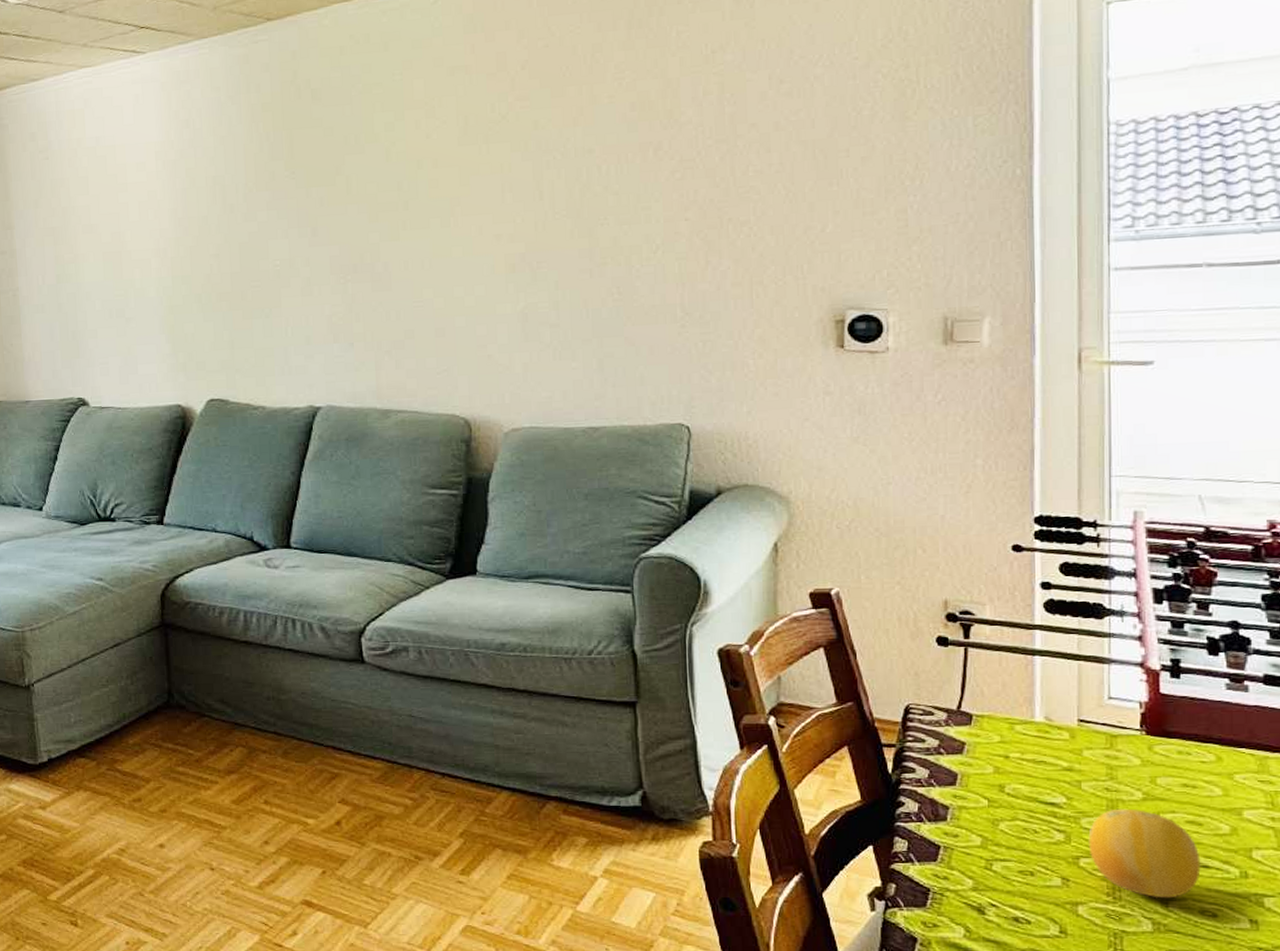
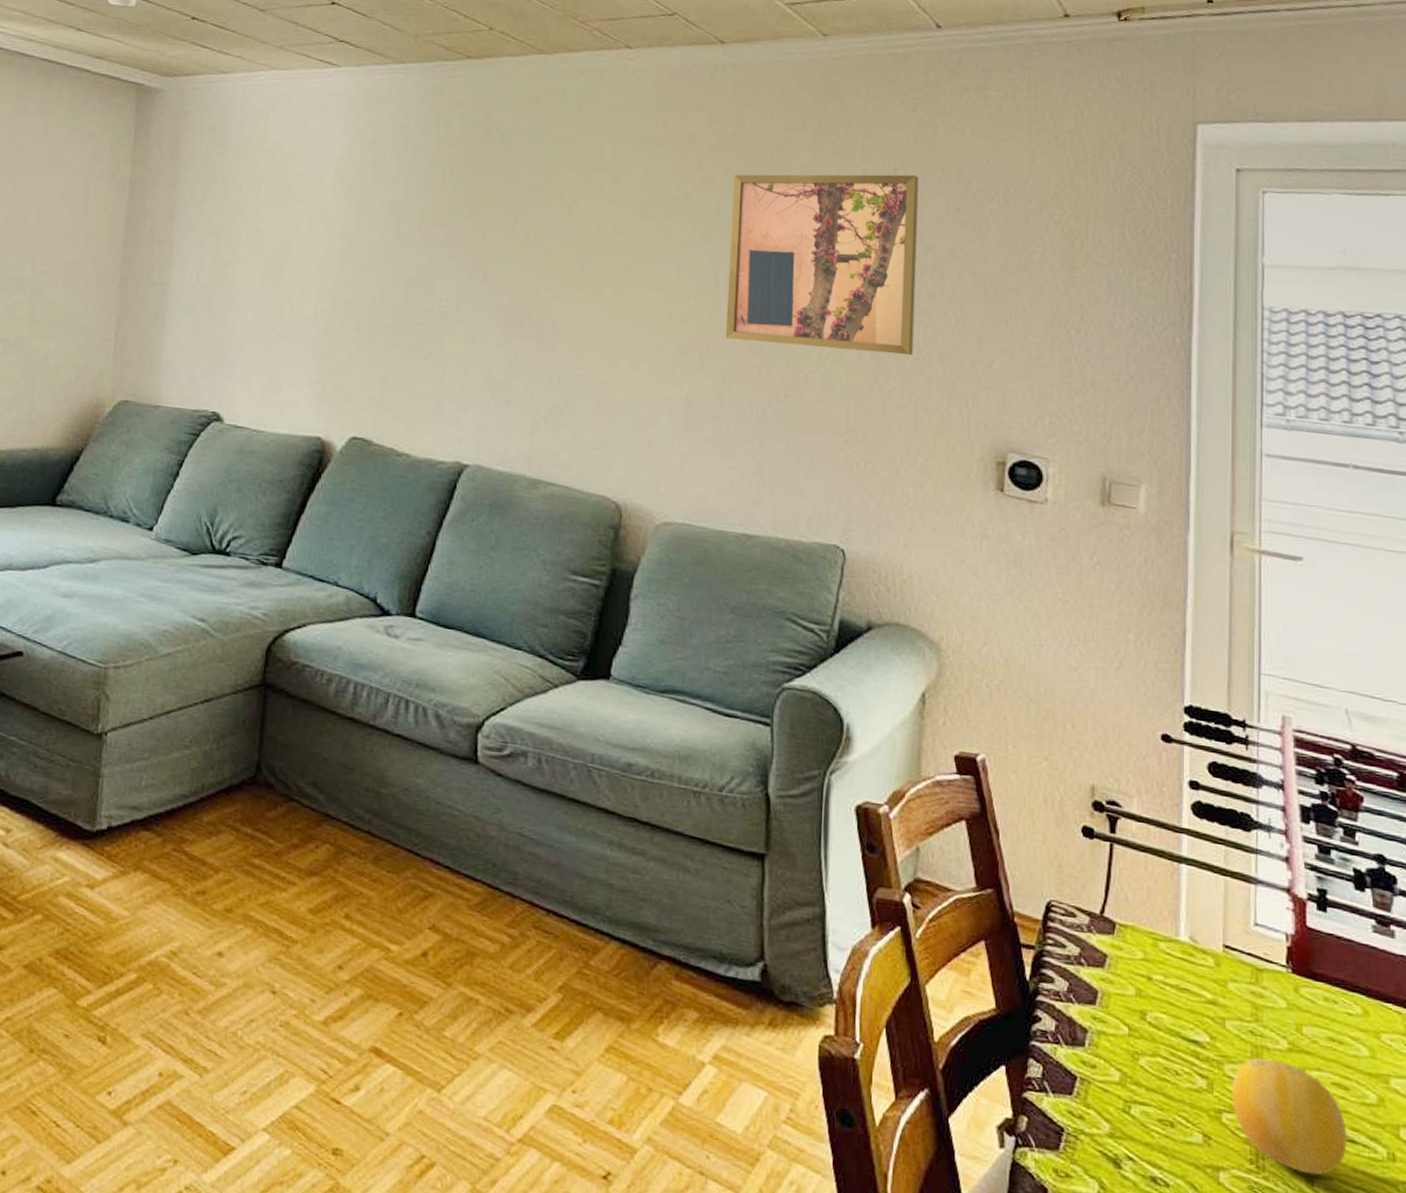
wall art: none [548,53,744,249] -> present [725,174,919,356]

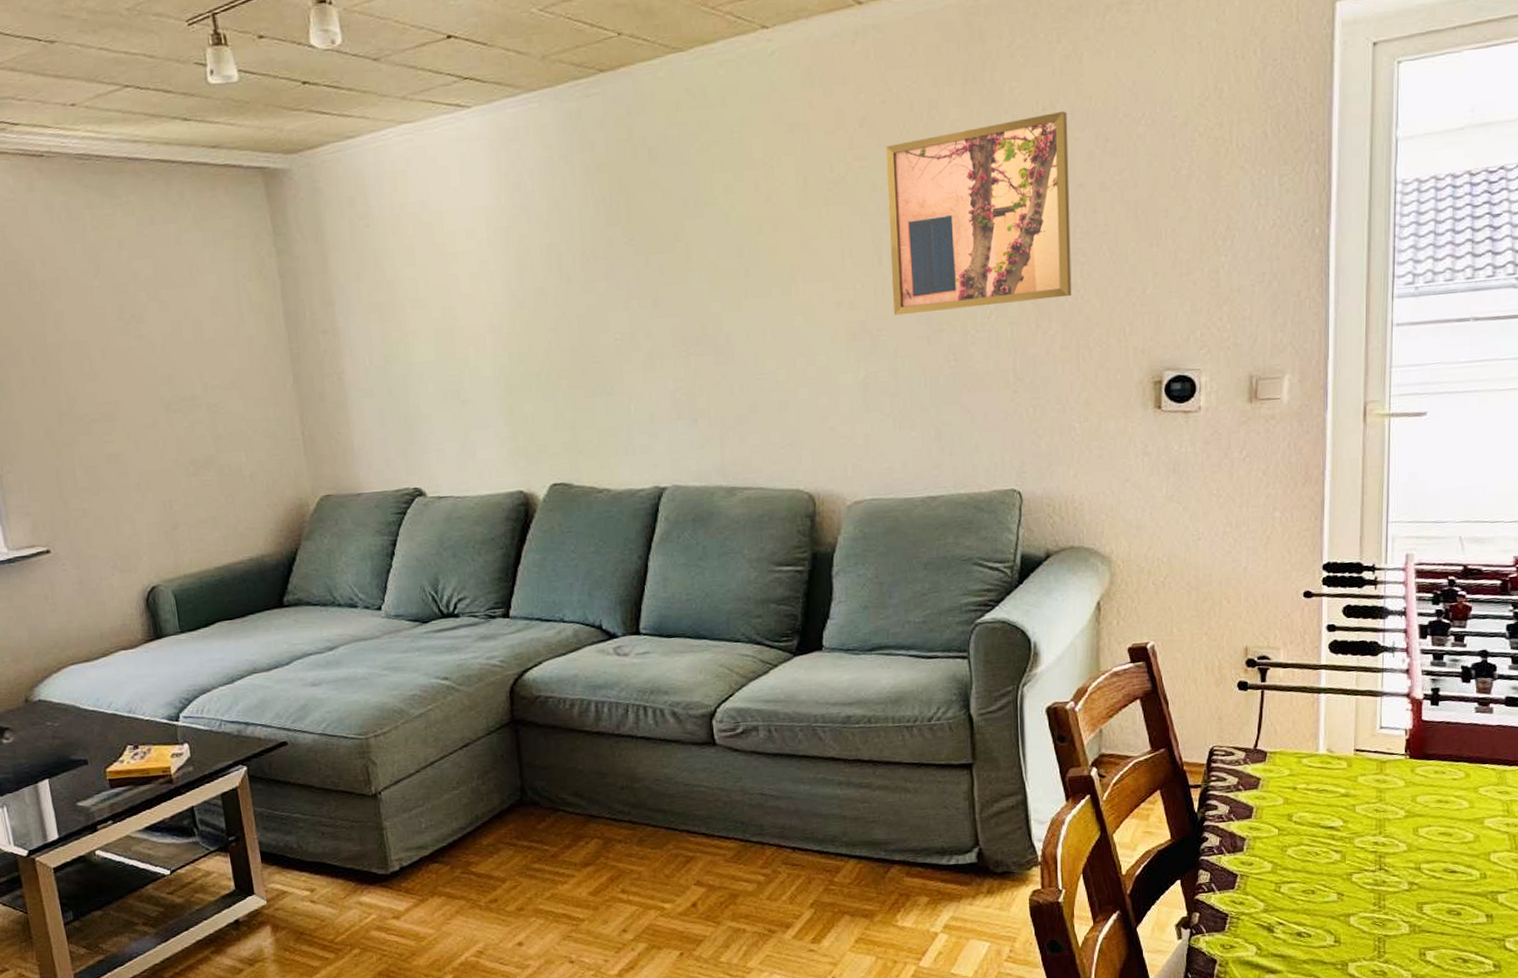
fruit: present [1231,1057,1347,1176] -> none [1360,826,1450,904]

